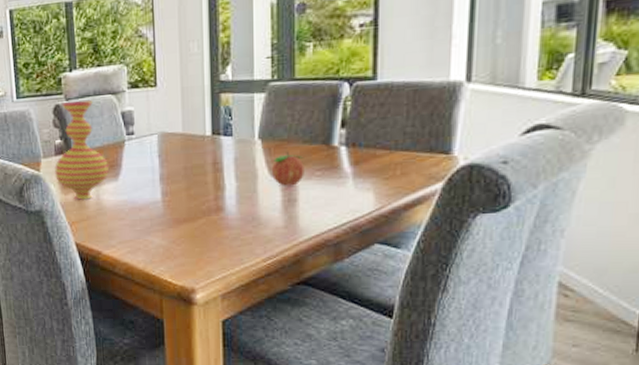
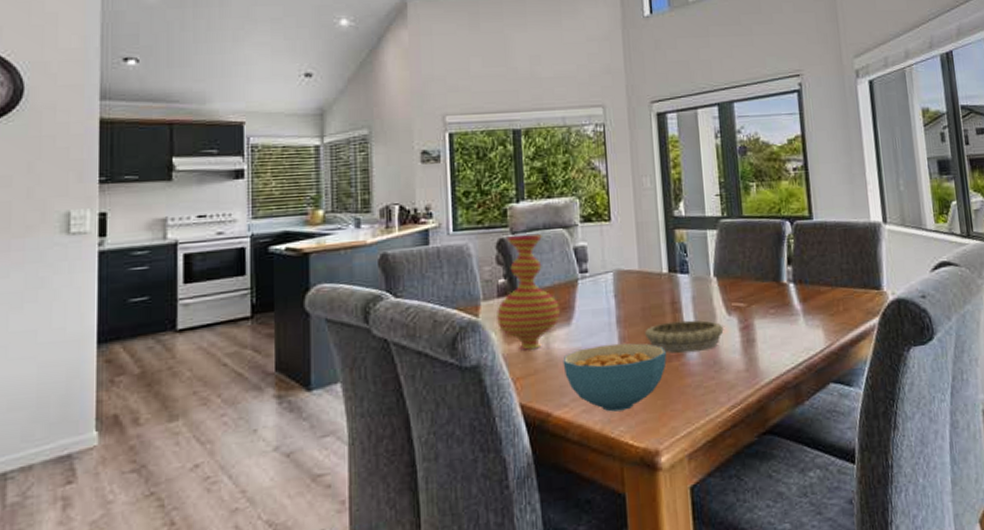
cereal bowl: none [111,198,206,254] -> present [563,343,667,412]
decorative bowl: none [186,179,265,210] -> present [645,320,724,354]
fruit: present [271,151,304,186] -> none [728,289,760,326]

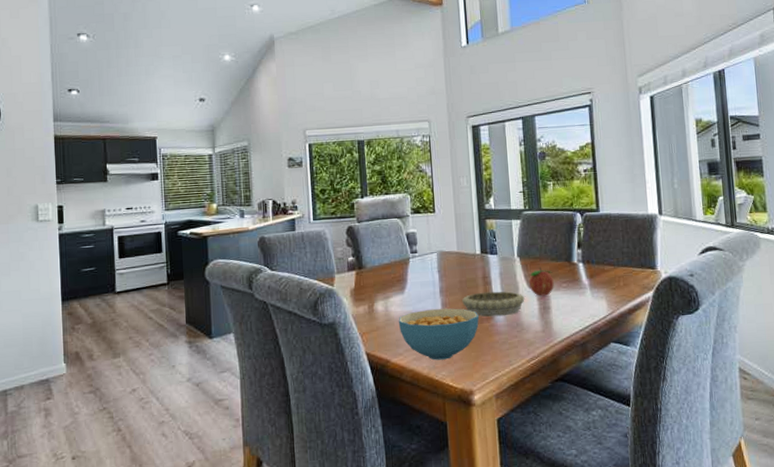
vase: present [497,234,561,350] -> none [347,223,397,312]
fruit: none [728,289,760,326] -> present [528,267,554,296]

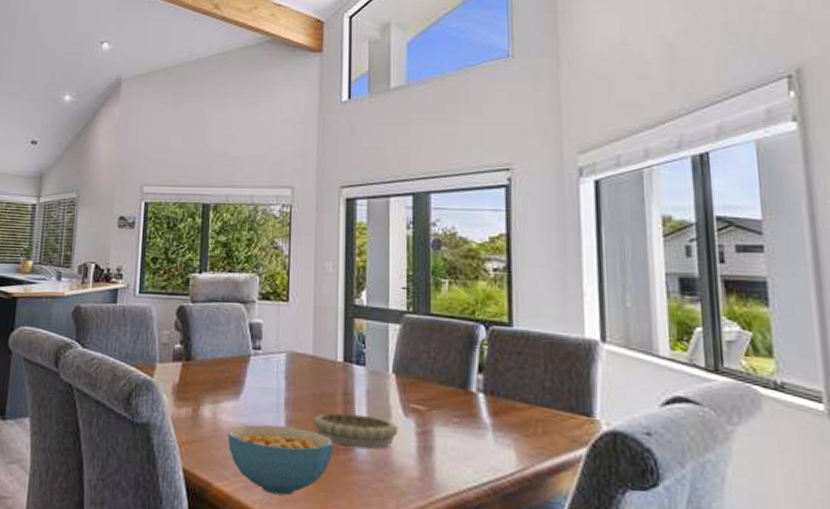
fruit: present [528,267,554,296] -> none [405,390,441,431]

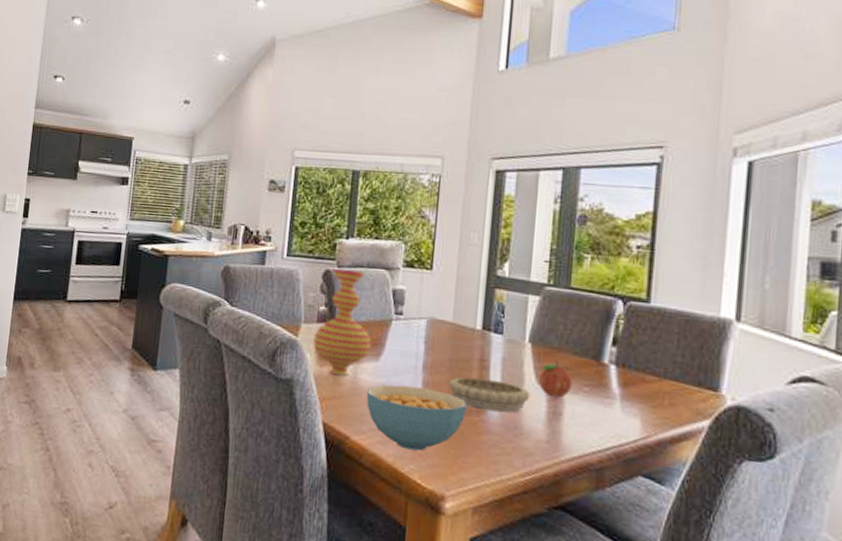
vase: none [170,305,231,417] -> present [313,269,372,376]
fruit: none [405,390,441,431] -> present [538,360,573,398]

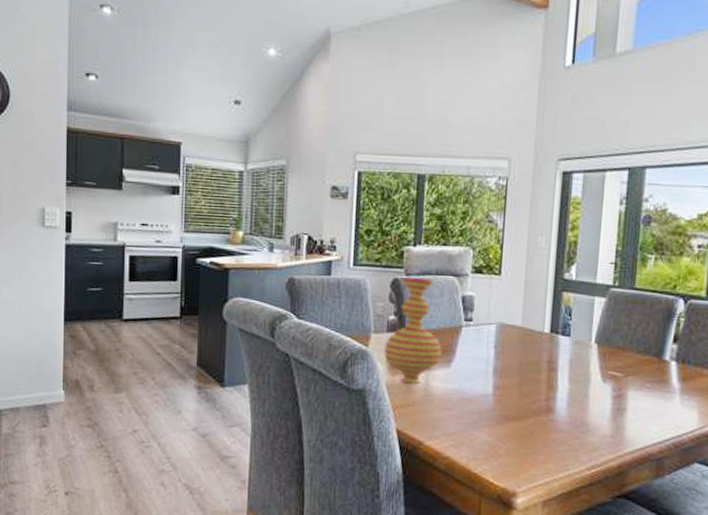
cereal bowl: present [366,385,467,451] -> none [438,390,536,452]
decorative bowl: present [449,377,531,414] -> none [519,379,596,412]
fruit: present [538,360,573,398] -> none [603,359,637,395]

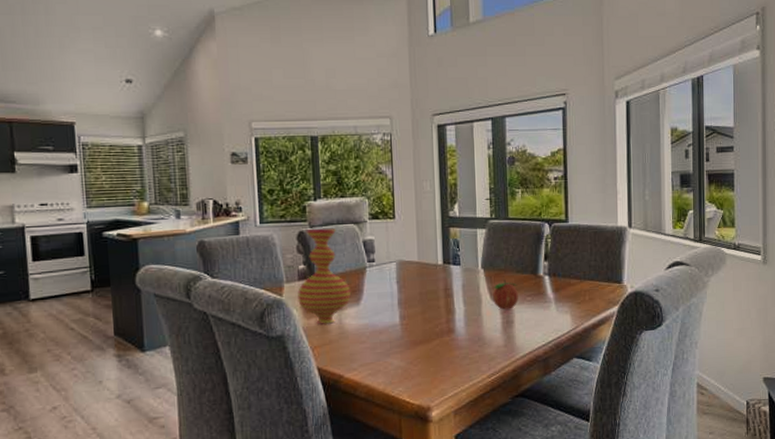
fruit: none [603,359,637,395] -> present [492,279,518,310]

